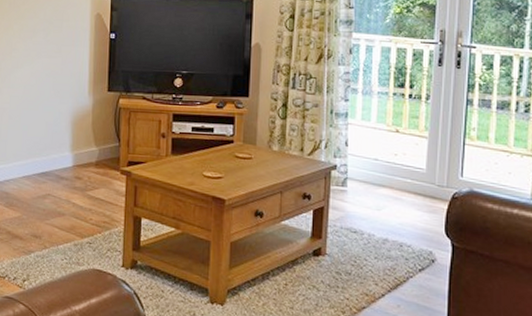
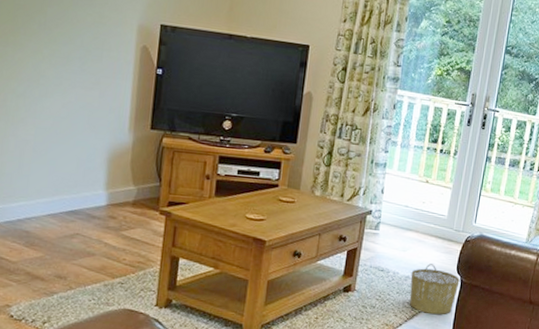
basket: none [389,224,451,286] -> present [409,264,460,315]

